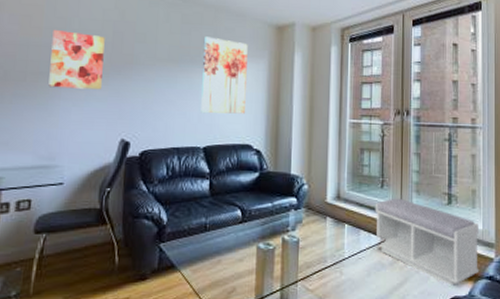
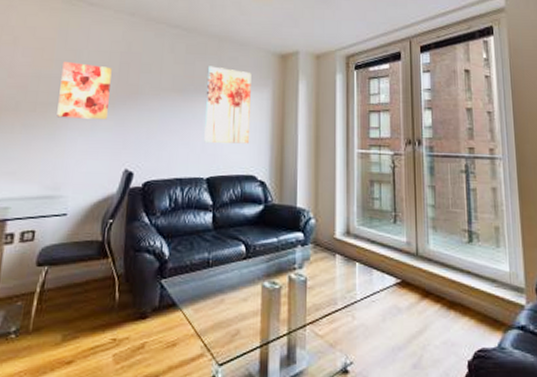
bench: present [375,198,480,286] -> none [388,234,509,336]

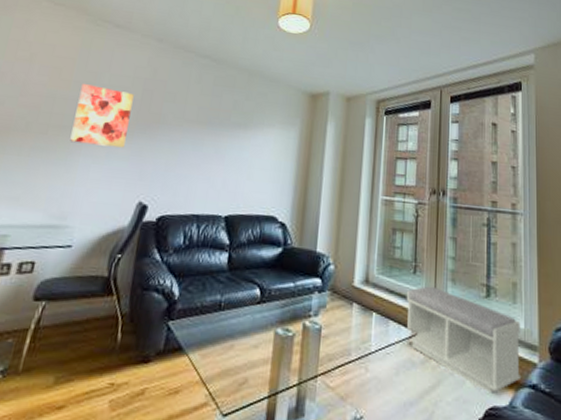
wall art: present [204,66,252,144] -> none [225,100,280,183]
bench: none [388,234,509,336] -> present [406,286,522,394]

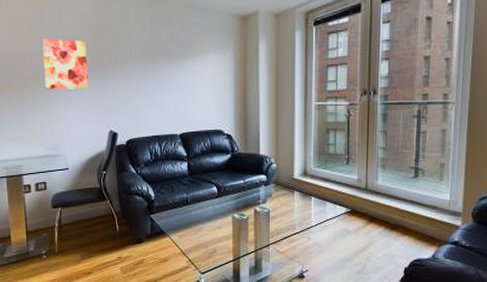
bench: present [406,286,522,394] -> none [340,173,446,250]

